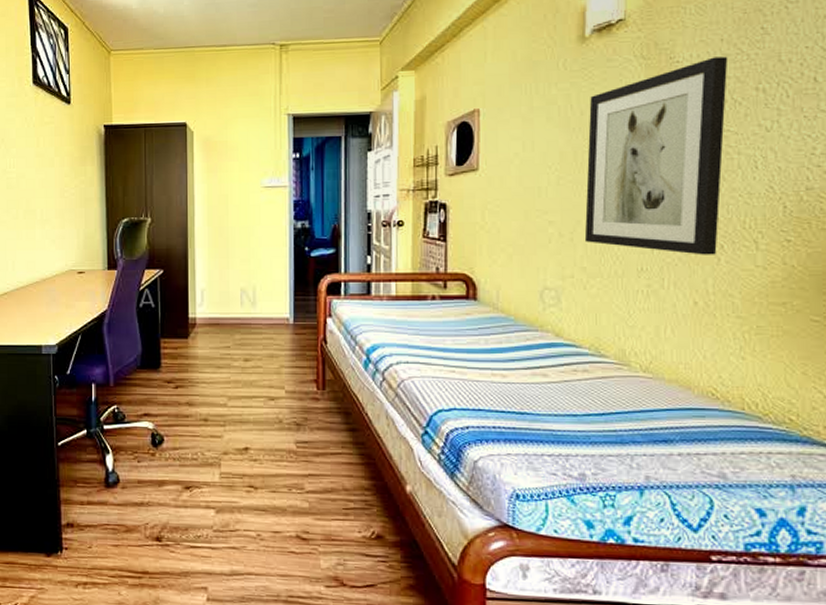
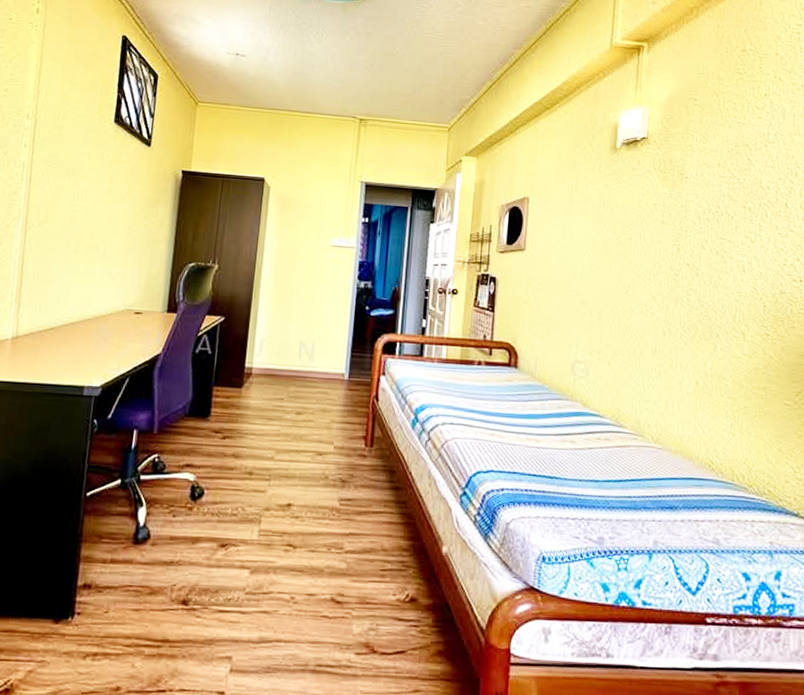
wall art: present [584,56,728,255] -> none [610,177,724,342]

